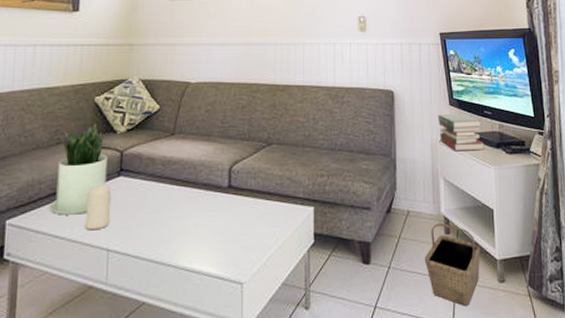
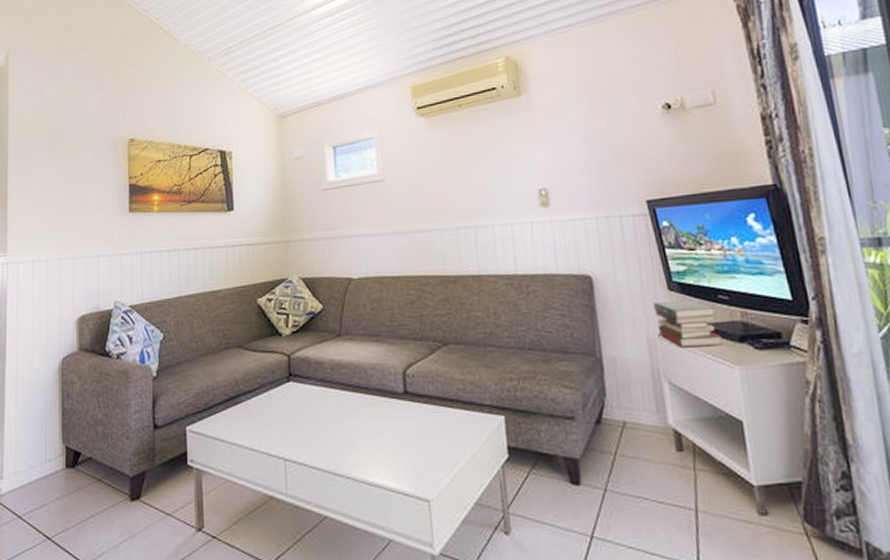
planter: present [49,123,108,215] -> none [224,325,277,422]
candle: present [85,184,111,230] -> none [259,389,285,438]
basket: present [424,223,480,306] -> none [651,438,730,543]

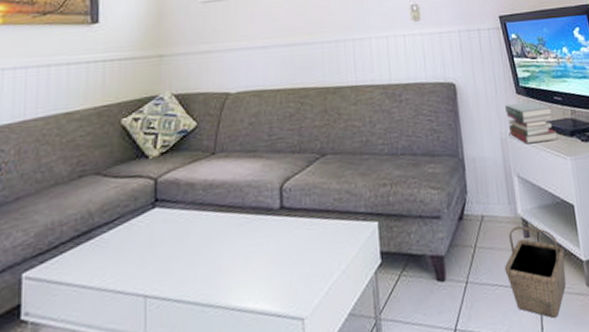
basket: none [651,438,730,543] -> present [504,225,566,318]

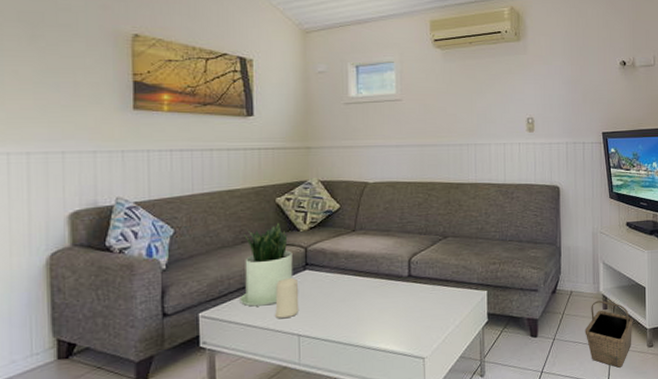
planter: none [73,148,140,261] -> present [240,222,293,307]
candle: none [116,218,147,275] -> present [275,277,300,319]
books: present [505,101,558,145] -> none [599,205,639,239]

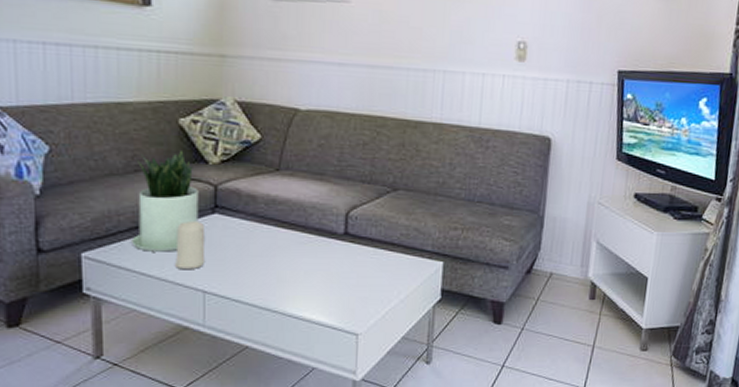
basket: present [585,300,633,368] -> none [562,288,627,371]

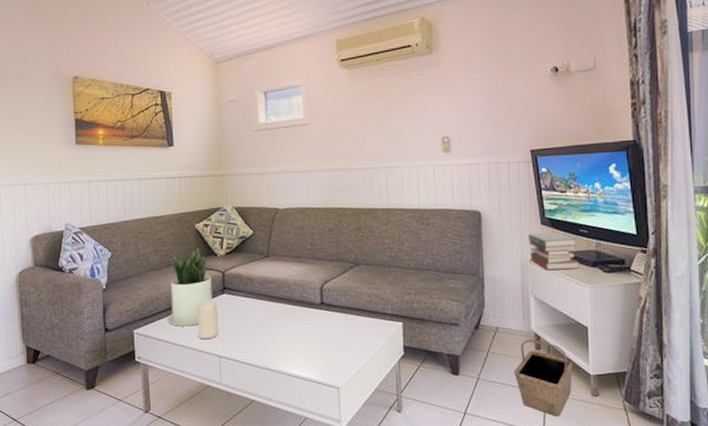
basket: none [562,288,627,371] -> present [514,339,573,416]
books: none [599,169,650,214] -> present [528,232,579,271]

